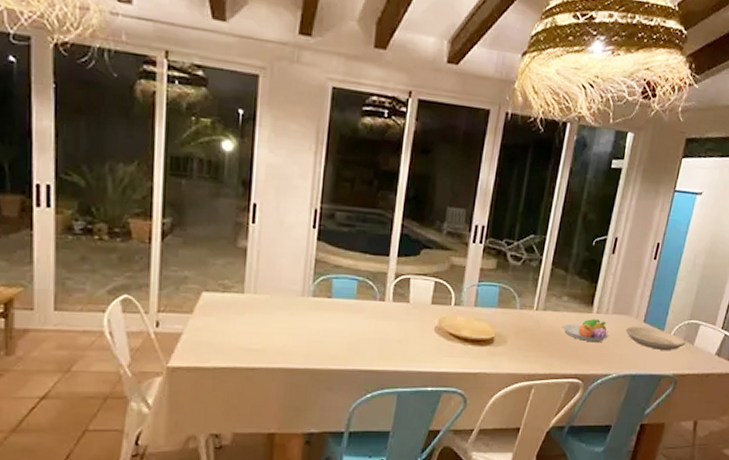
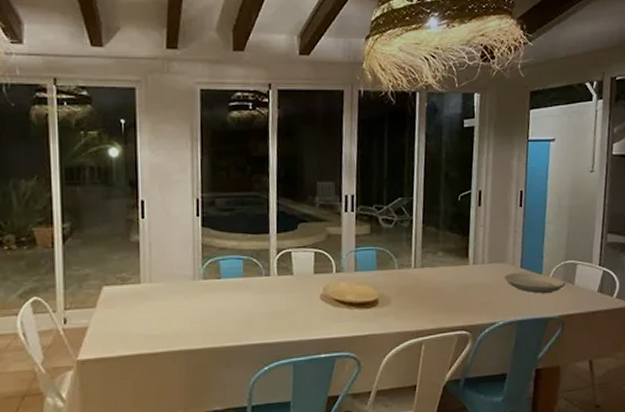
fruit bowl: present [561,319,609,343] -> none [441,270,489,293]

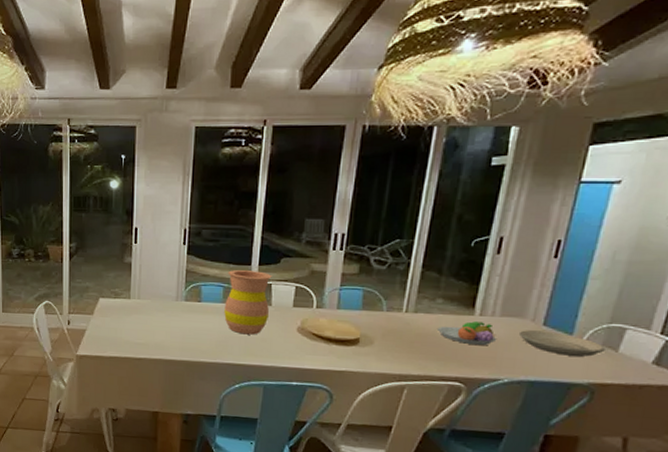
vase: none [246,239,291,310] -> present [224,270,272,335]
fruit bowl: none [441,270,489,293] -> present [436,321,497,346]

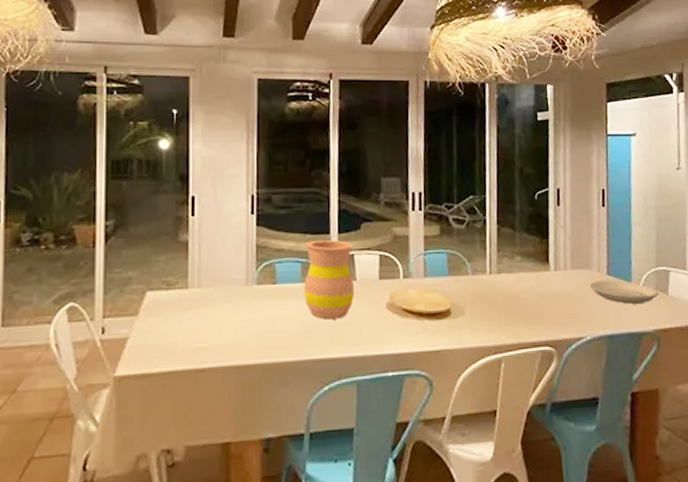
fruit bowl: present [436,321,497,346] -> none [520,277,574,303]

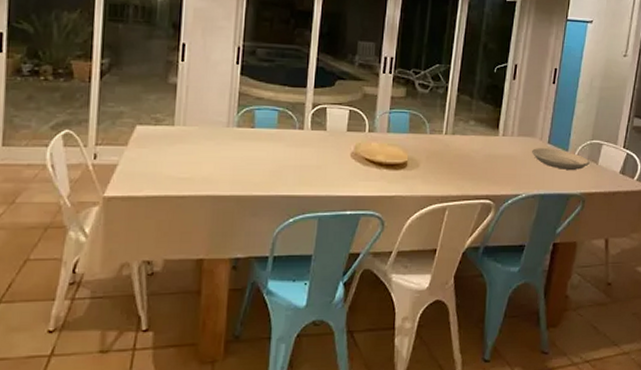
vase: present [304,240,354,320] -> none [278,93,327,163]

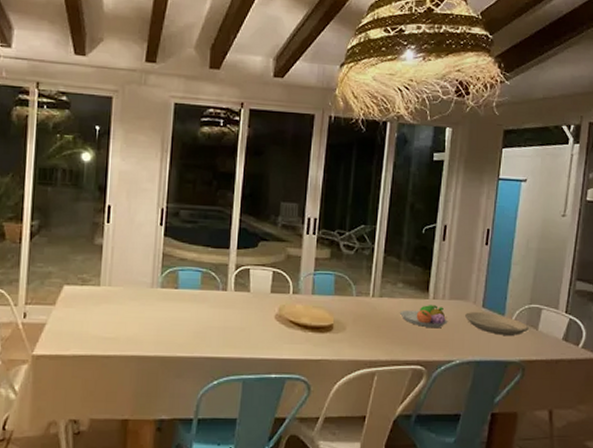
fruit bowl: none [470,142,516,164] -> present [399,305,448,329]

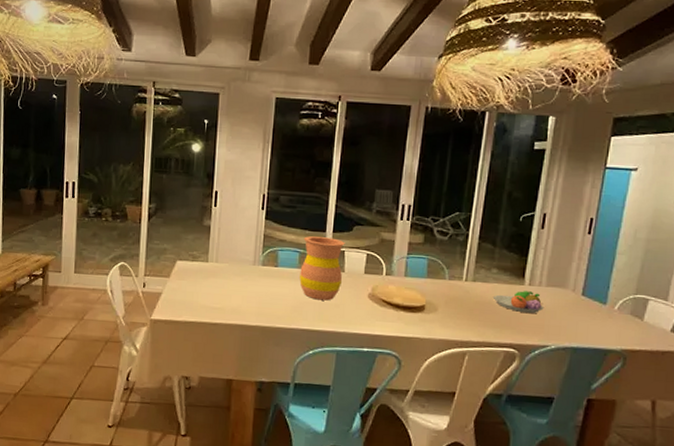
vase: none [202,254,250,324] -> present [299,236,345,301]
plate: present [464,312,529,336] -> none [562,299,633,325]

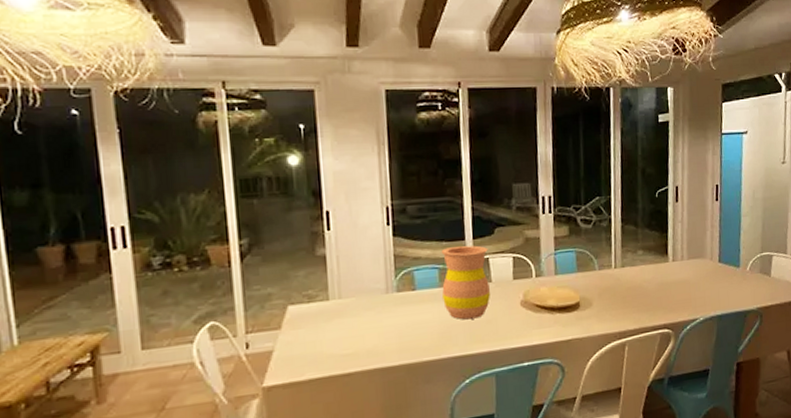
fruit bowl: present [492,291,544,314] -> none [642,267,689,291]

